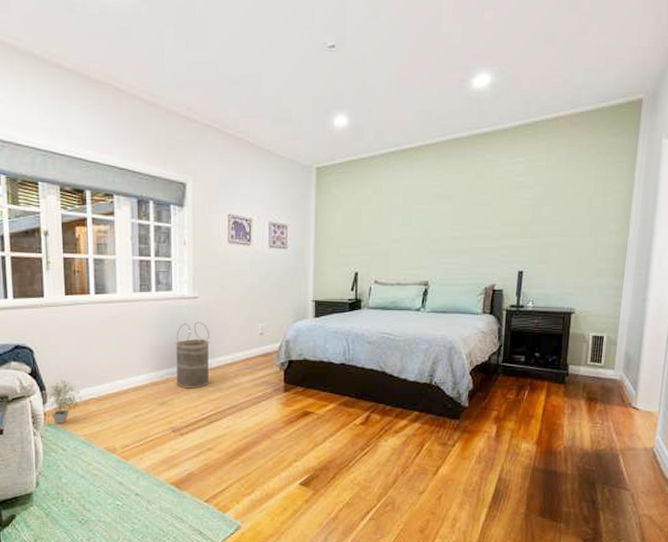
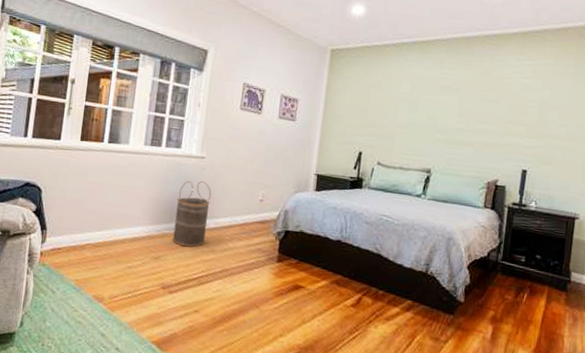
potted plant: present [45,379,82,423] -> none [45,221,80,265]

